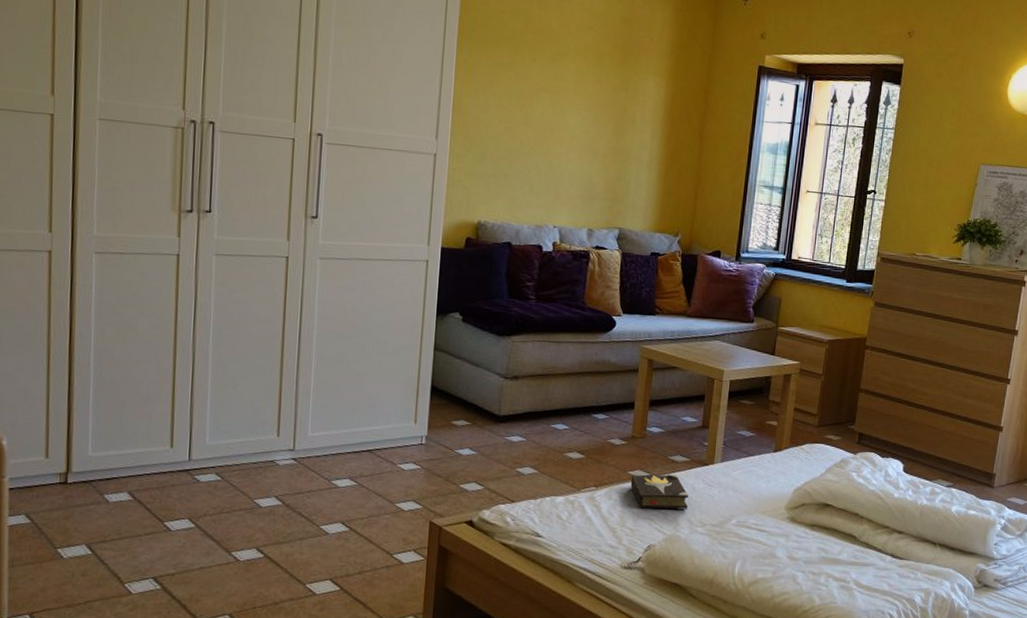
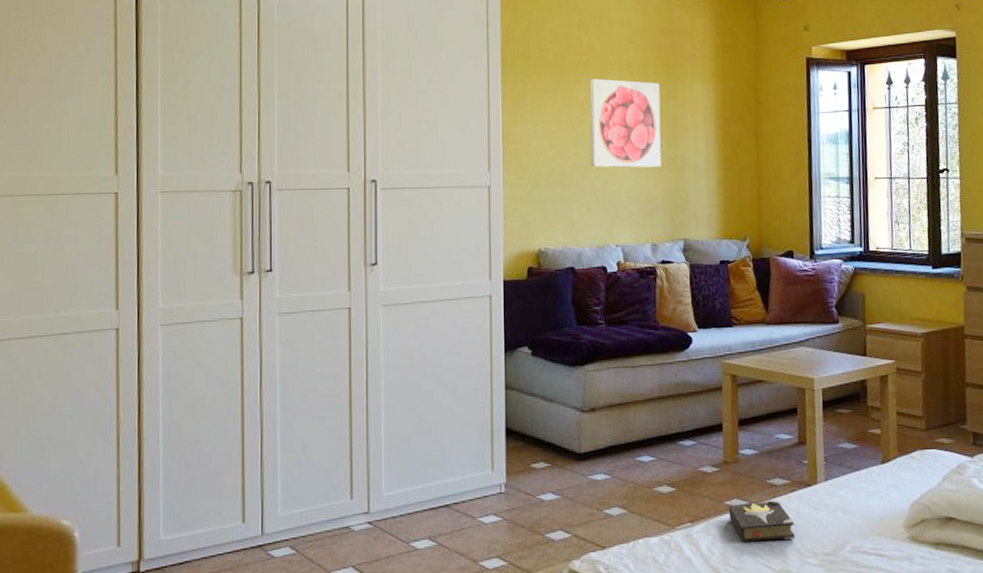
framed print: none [537,59,614,156] -> present [589,78,661,168]

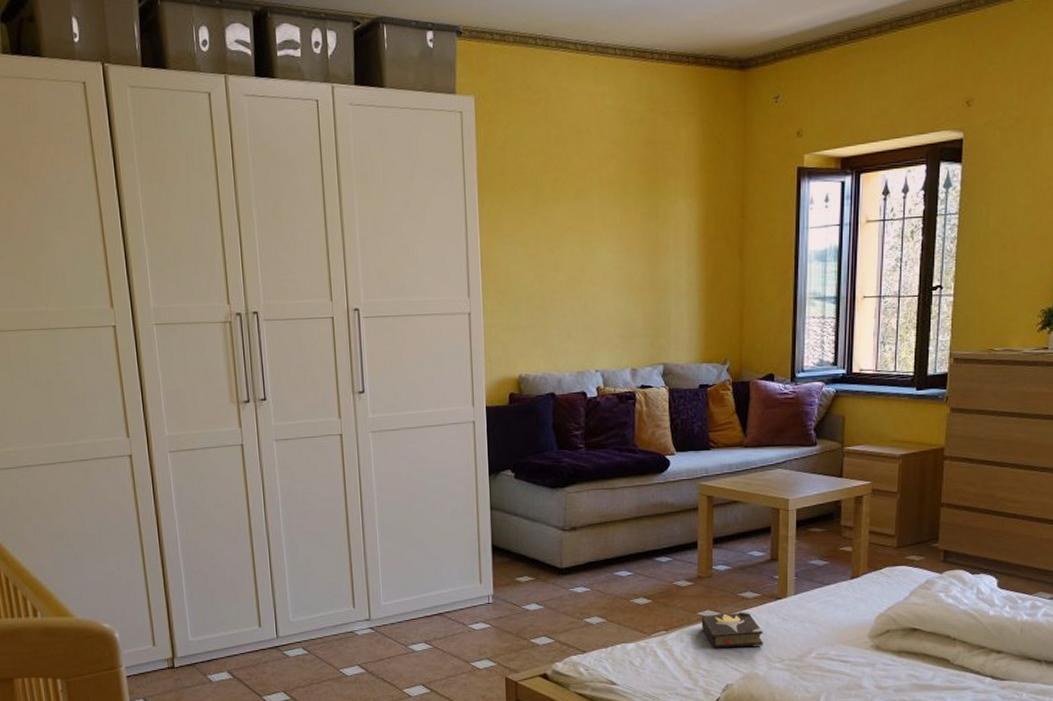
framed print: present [589,78,661,168] -> none [568,196,642,291]

